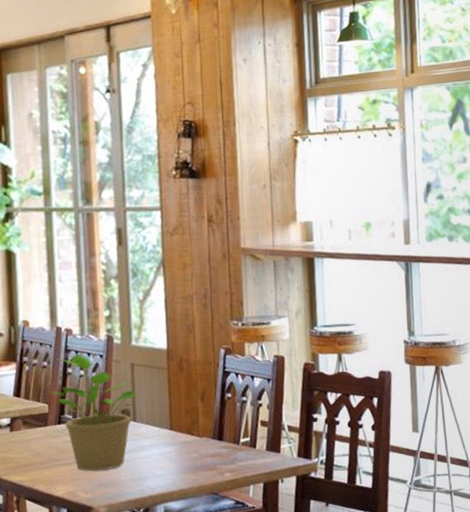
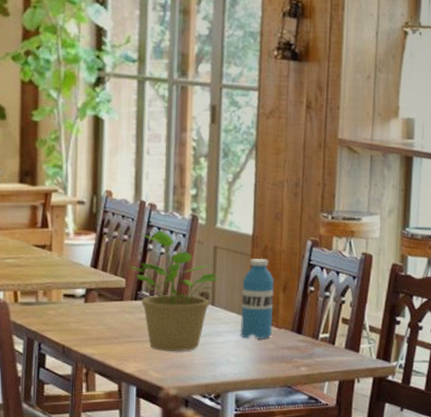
water bottle: none [161,370,195,451] -> present [239,258,275,340]

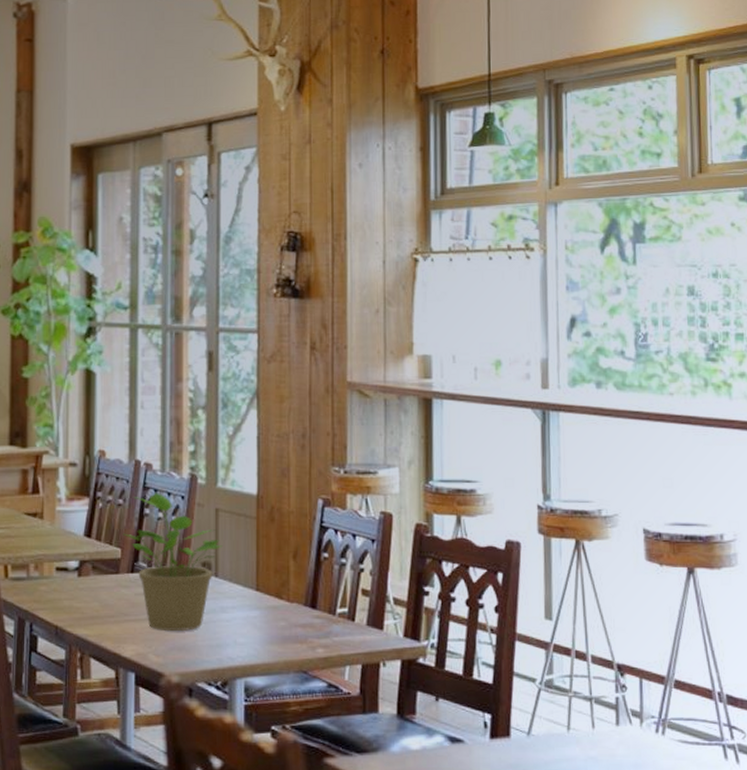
water bottle: present [239,258,275,340] -> none [247,520,284,617]

